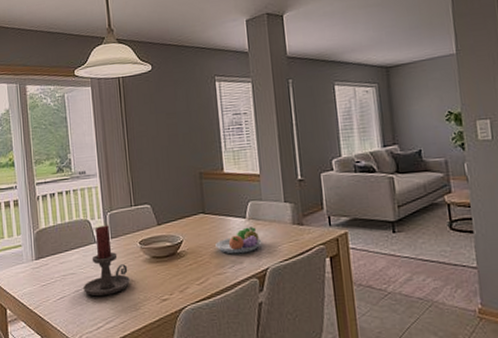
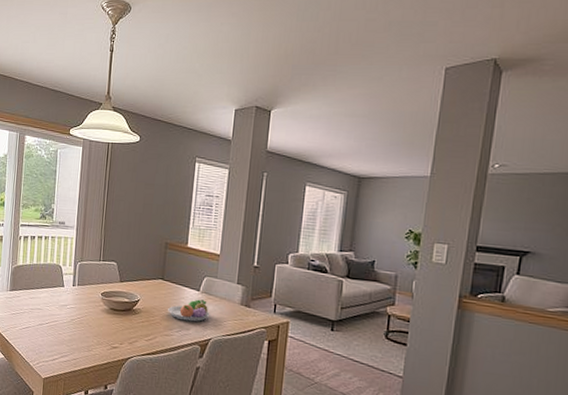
candle holder: present [83,225,130,297] -> none [46,272,88,334]

